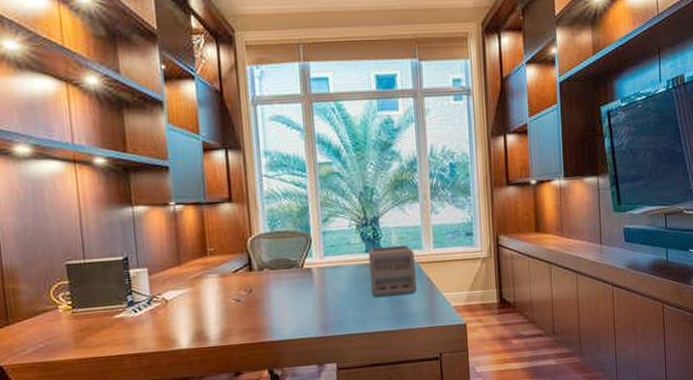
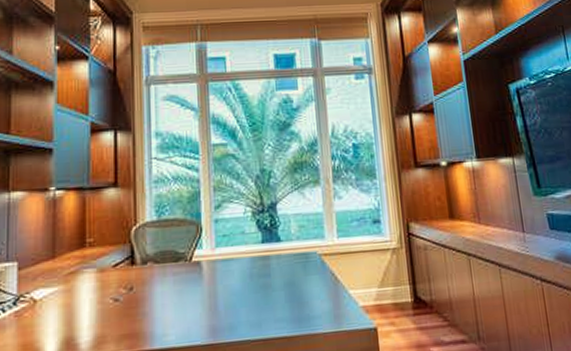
desk organizer: present [368,244,417,298] -> none [264,234,320,297]

